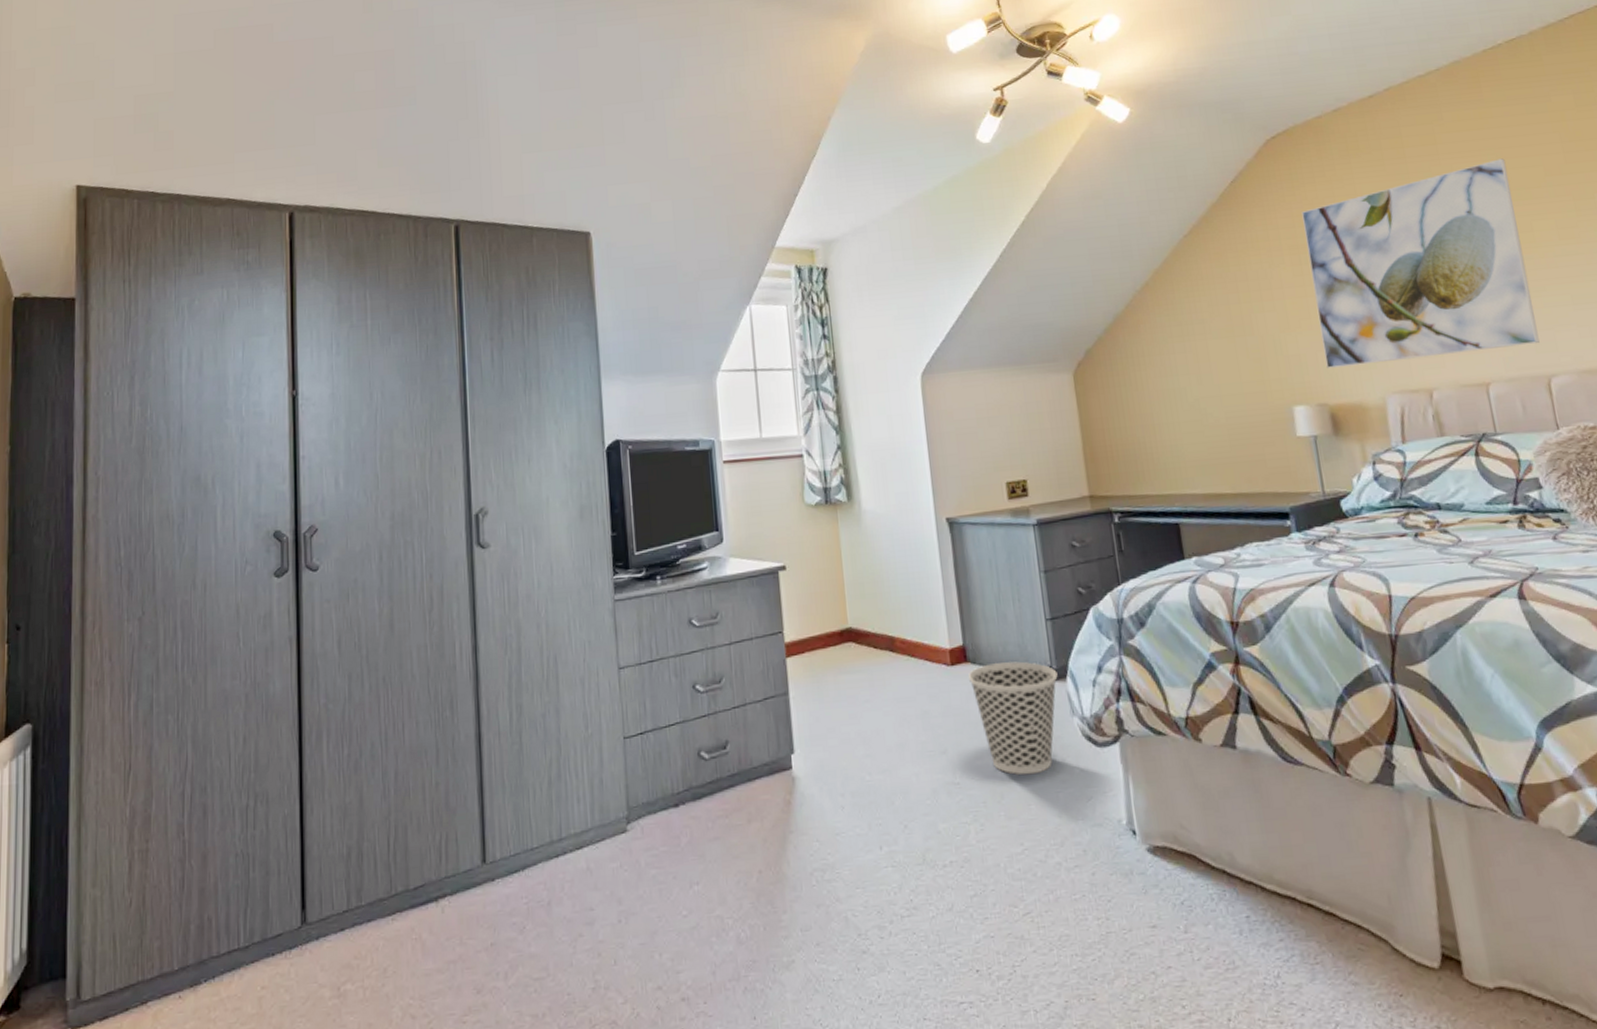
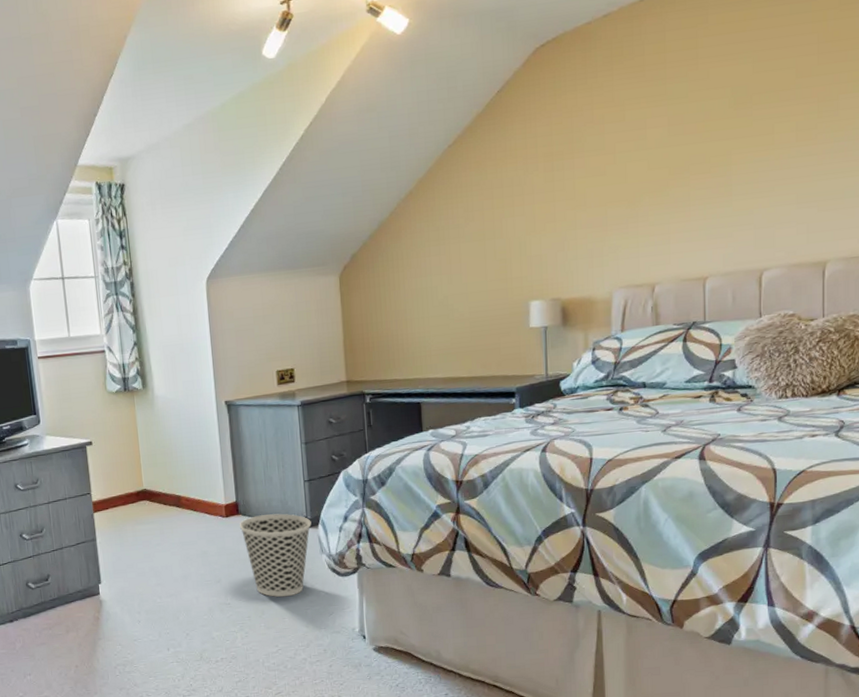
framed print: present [1301,158,1540,369] -> none [560,61,761,268]

